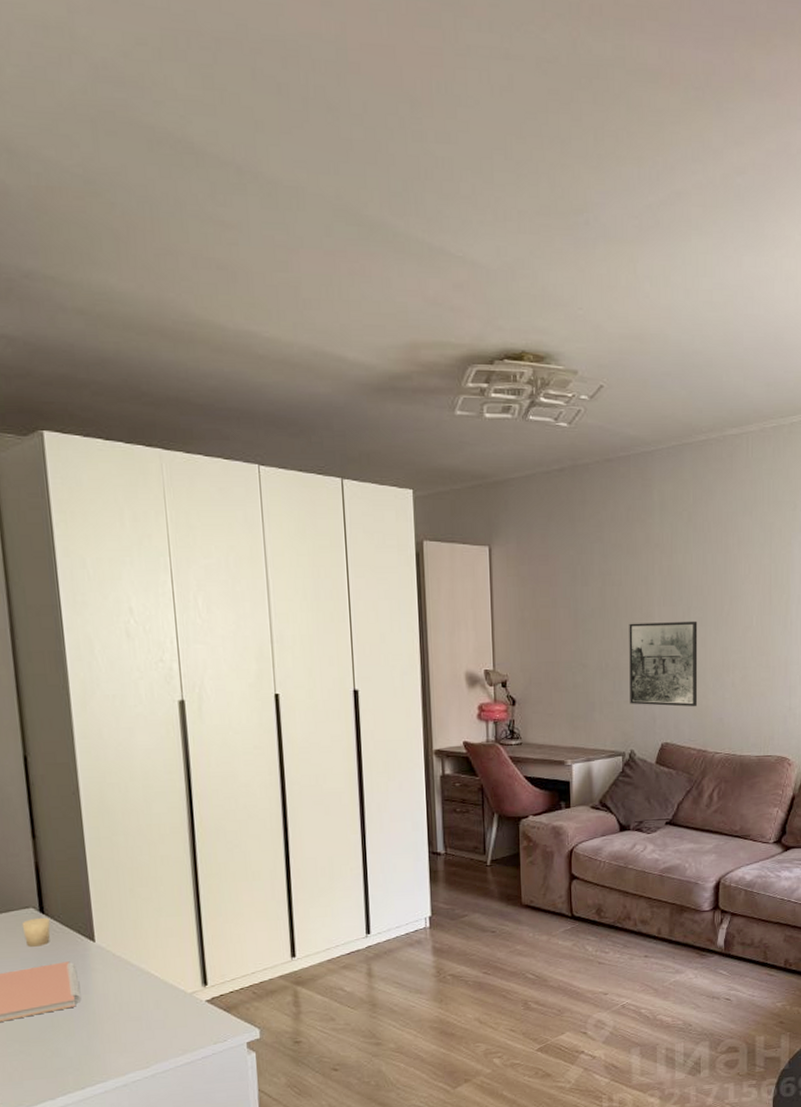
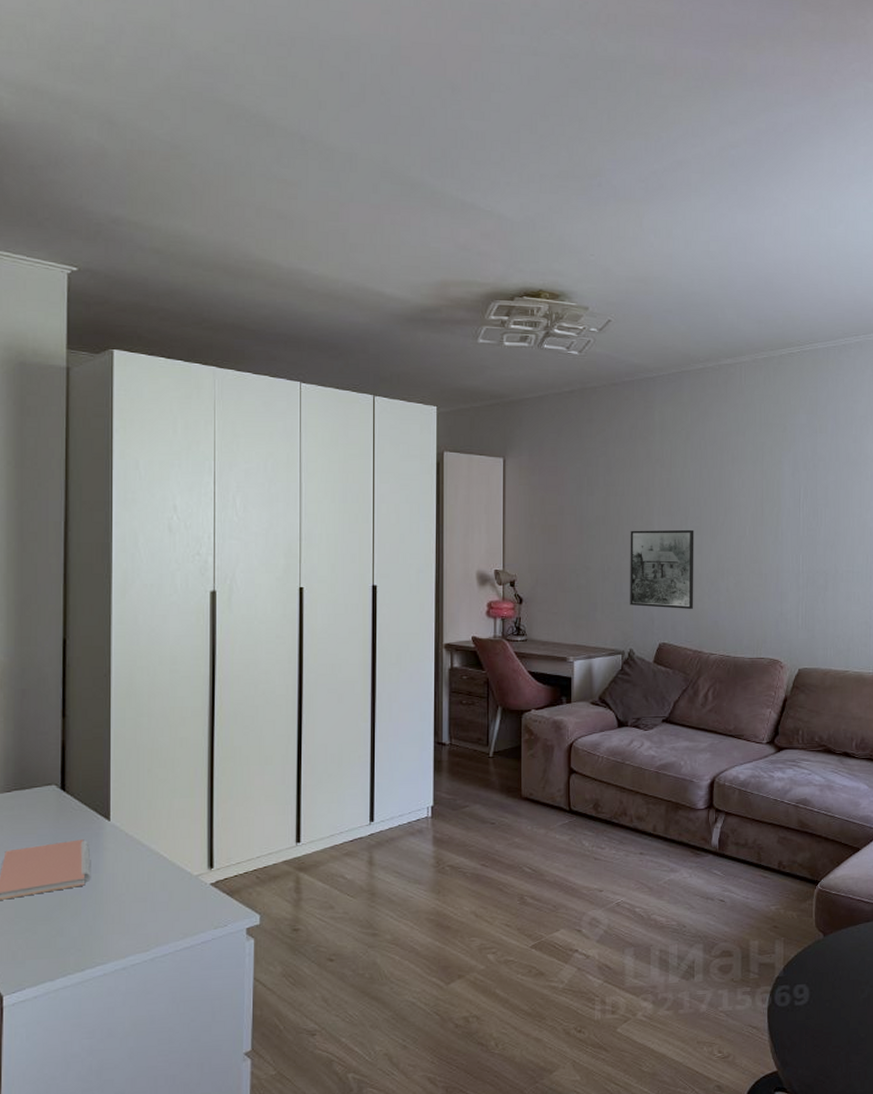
candle: present [21,917,51,948] -> none [43,794,69,825]

